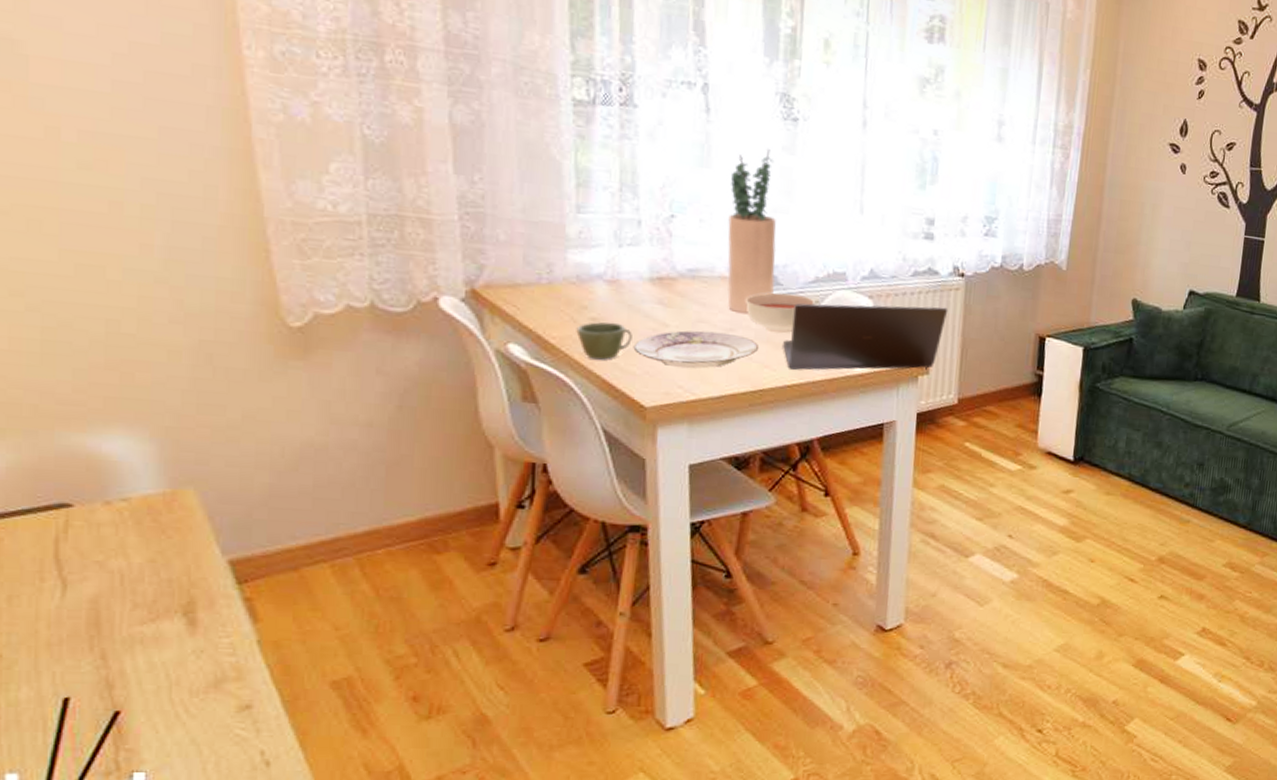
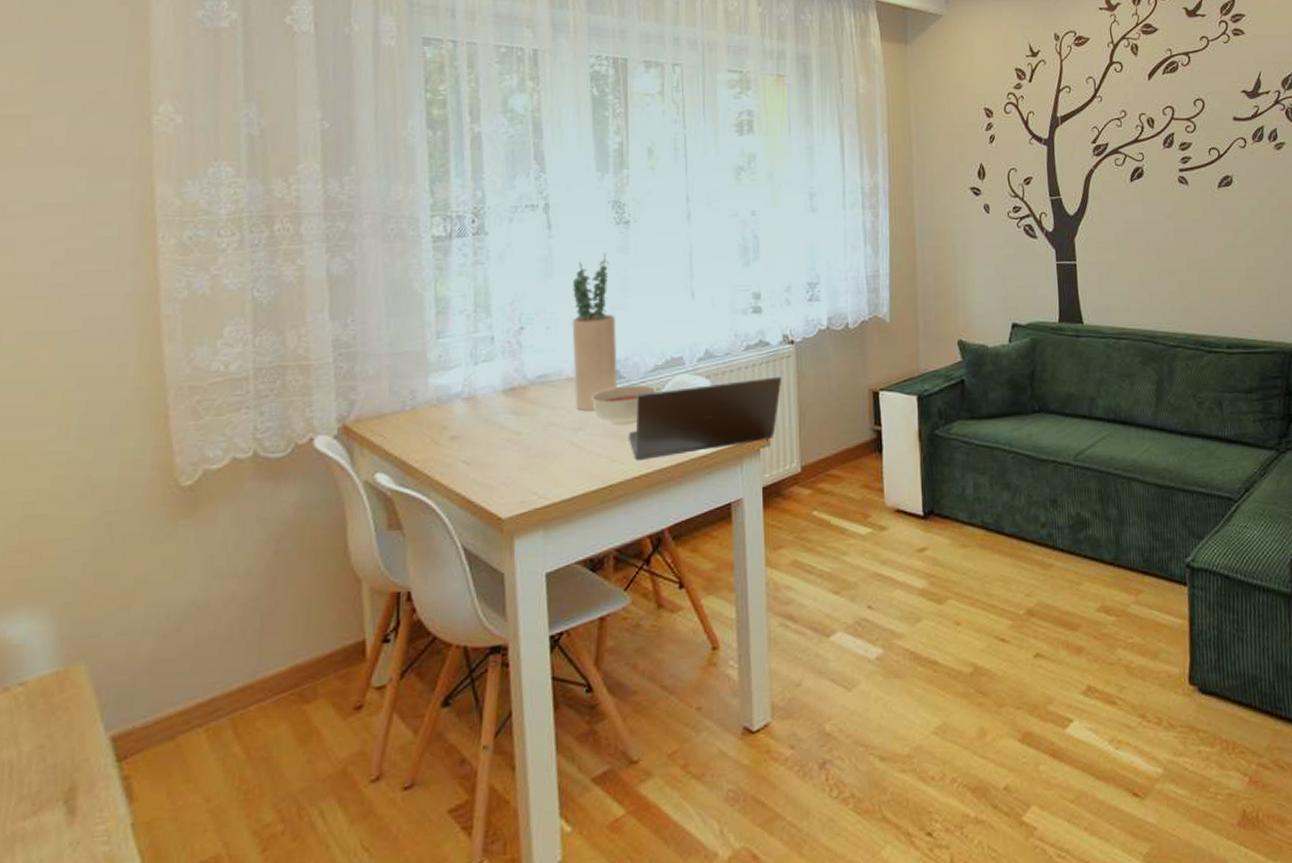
mug: present [576,321,632,360] -> none [437,438,489,477]
plate: present [633,330,760,369] -> none [490,433,607,474]

